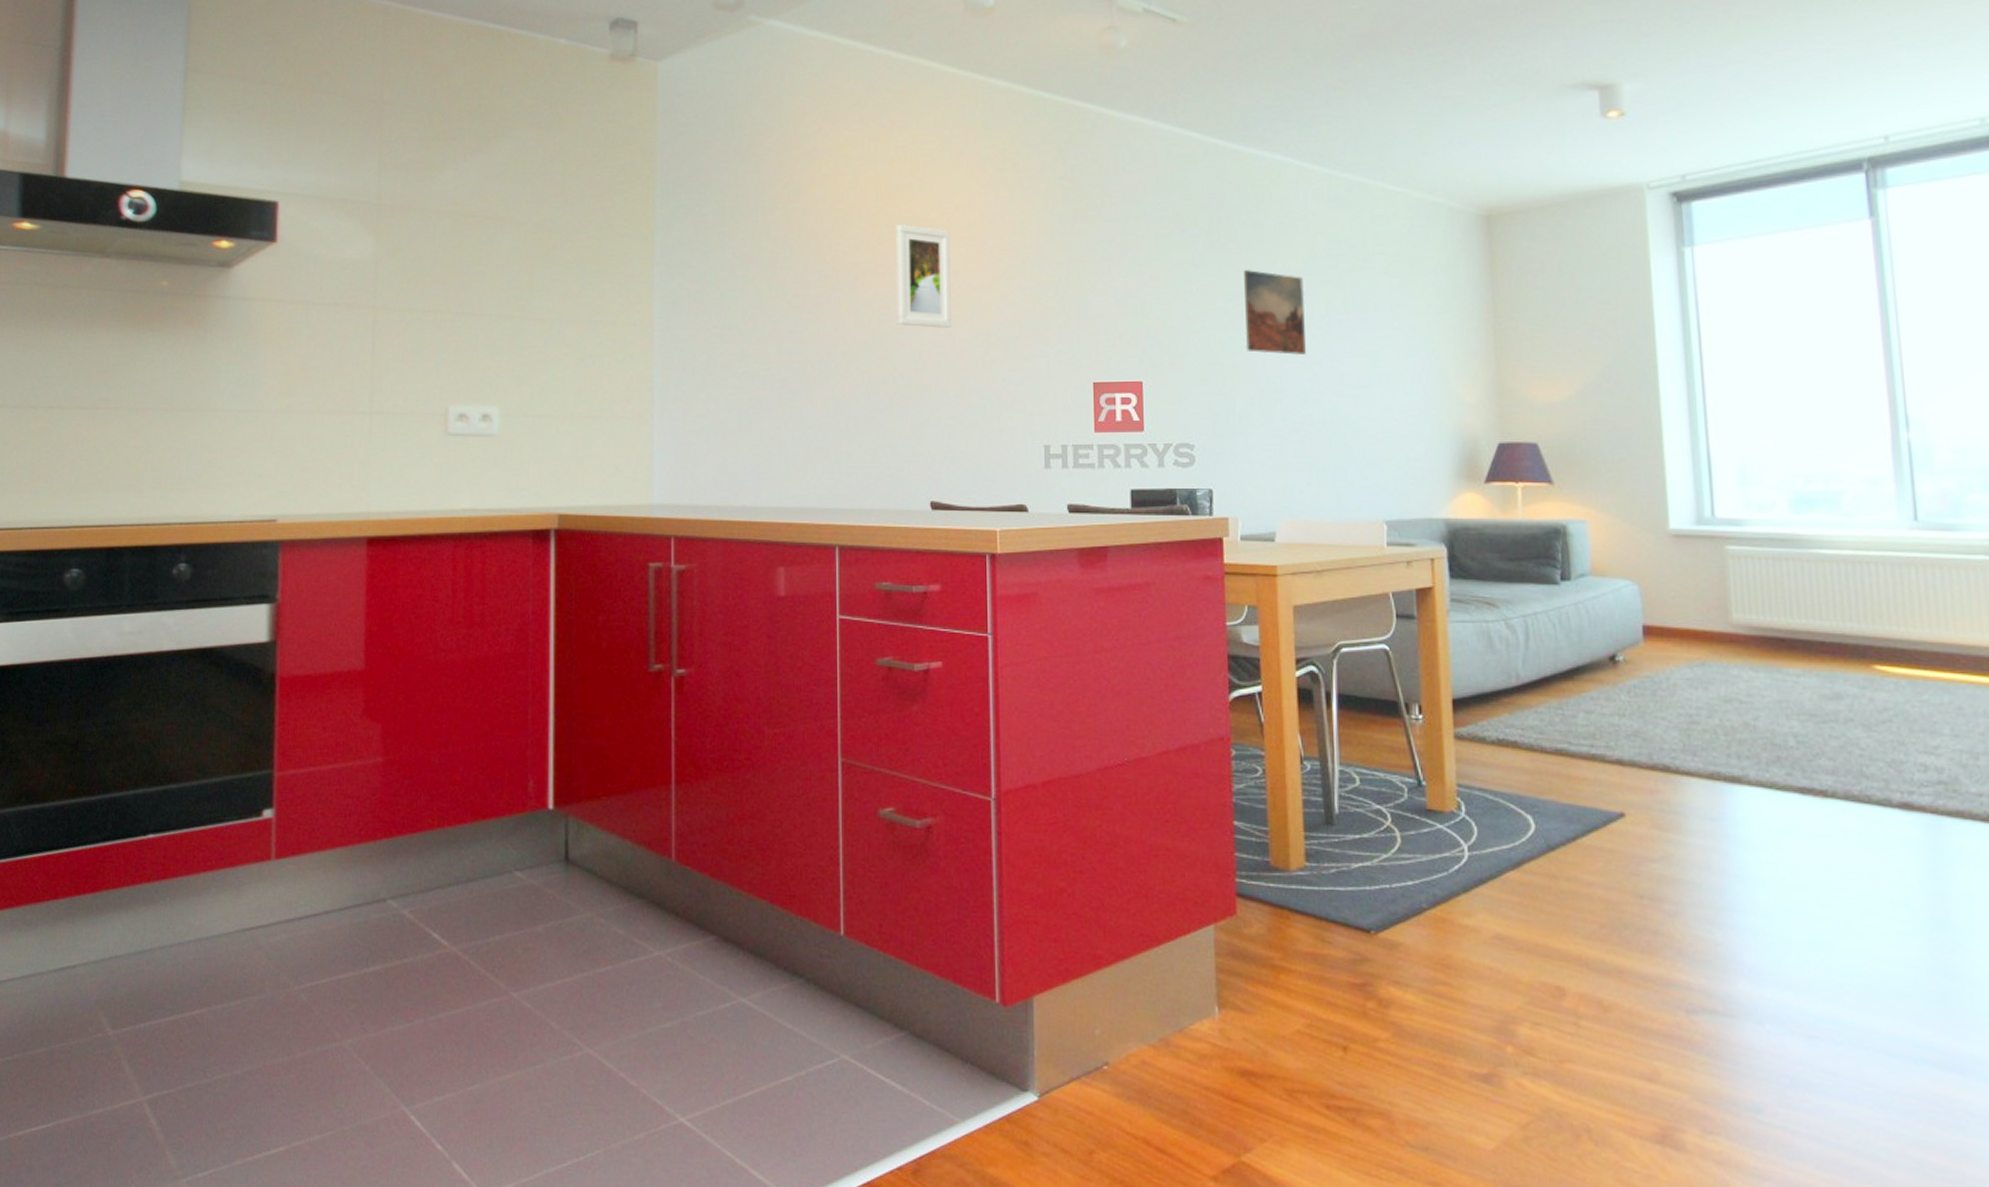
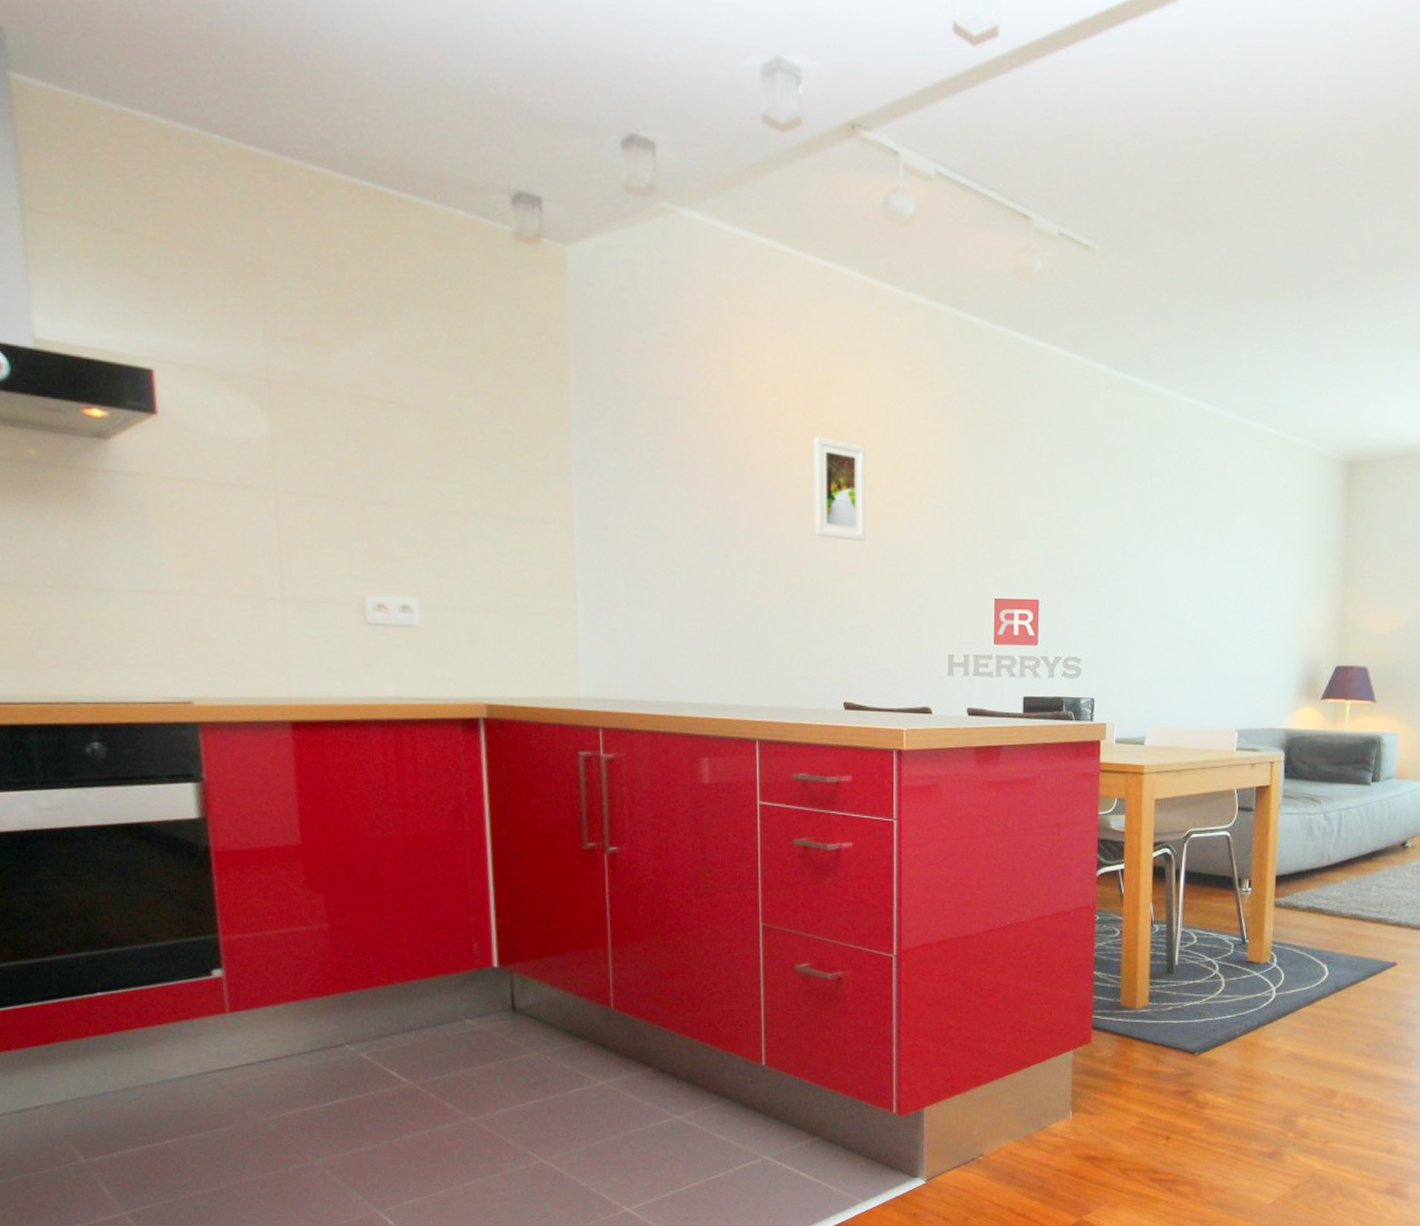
wall art: present [1244,270,1306,355] -> none [1131,501,1187,581]

